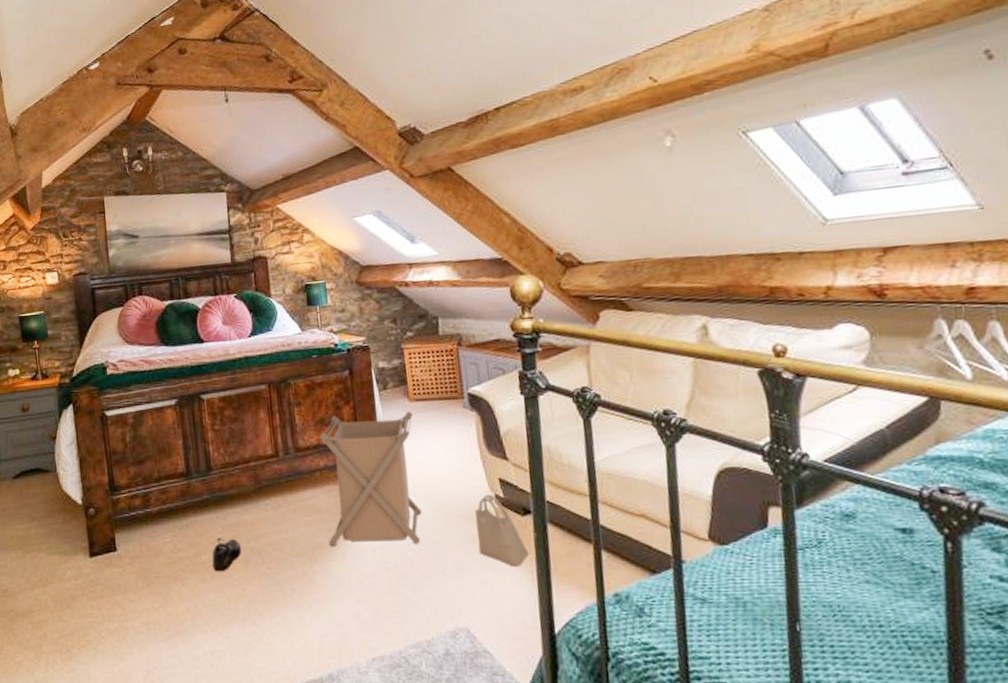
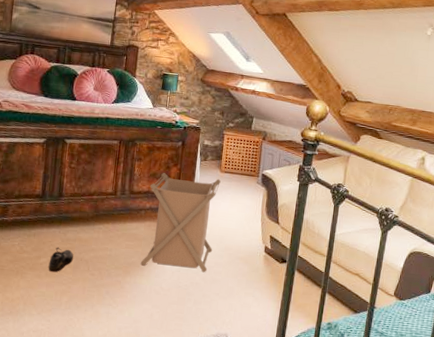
handbag: present [474,495,530,567] -> none [245,246,279,297]

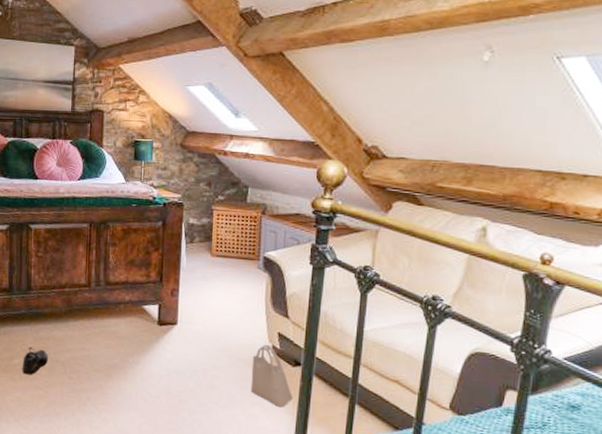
laundry basket: present [141,173,221,273] -> none [124,259,212,377]
handbag: none [245,246,279,297] -> present [250,345,293,408]

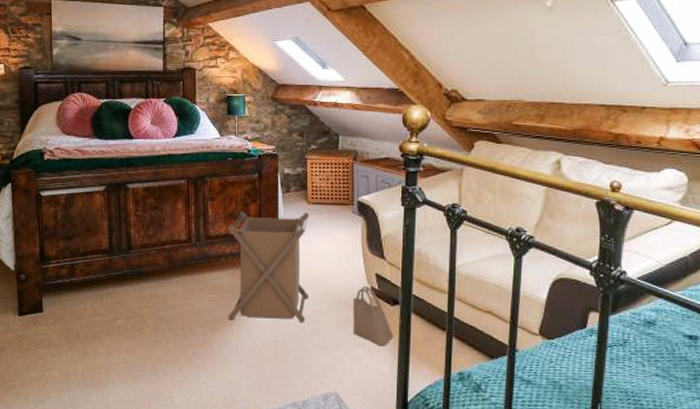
shoe: present [22,346,48,375] -> none [126,306,152,334]
laundry basket: none [124,259,212,377] -> present [227,211,309,324]

